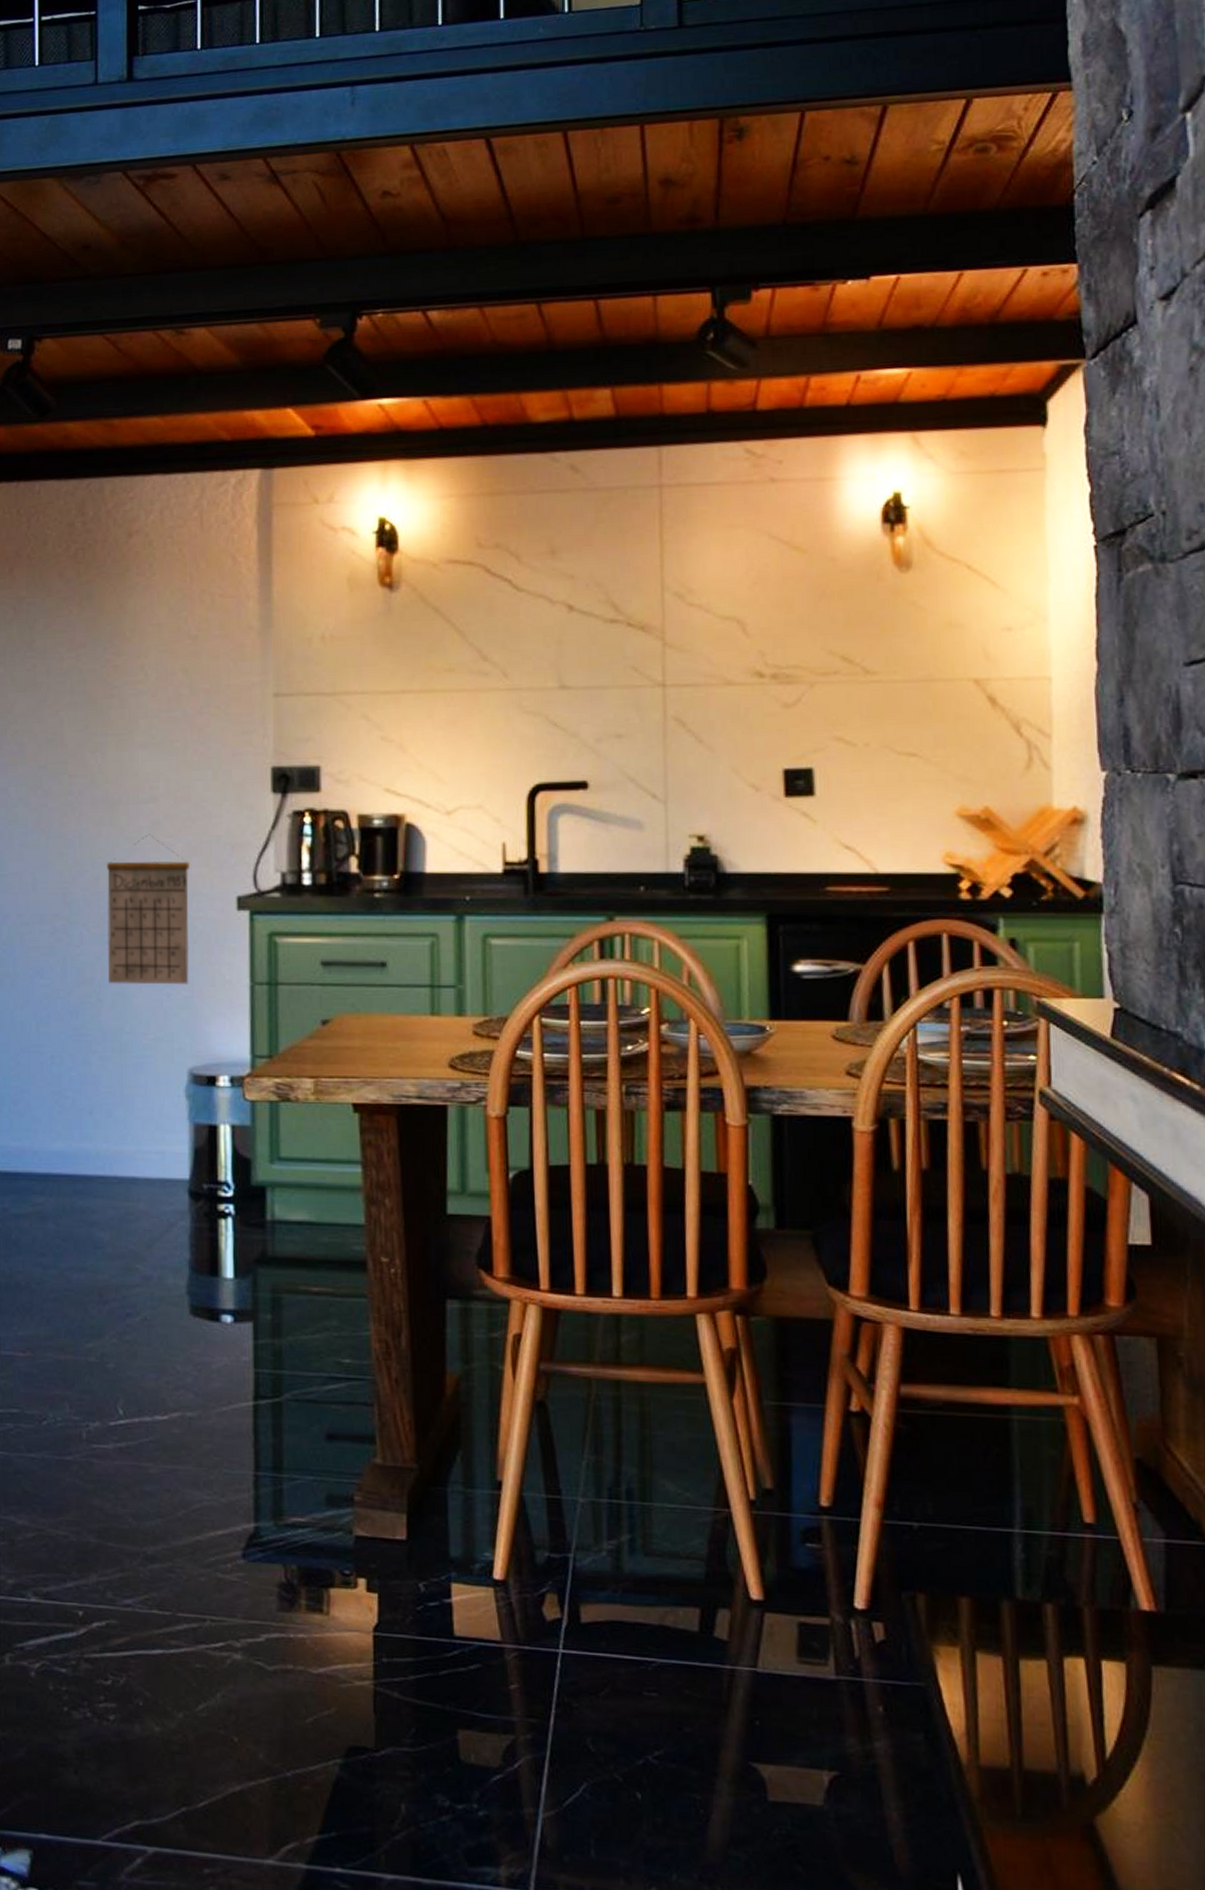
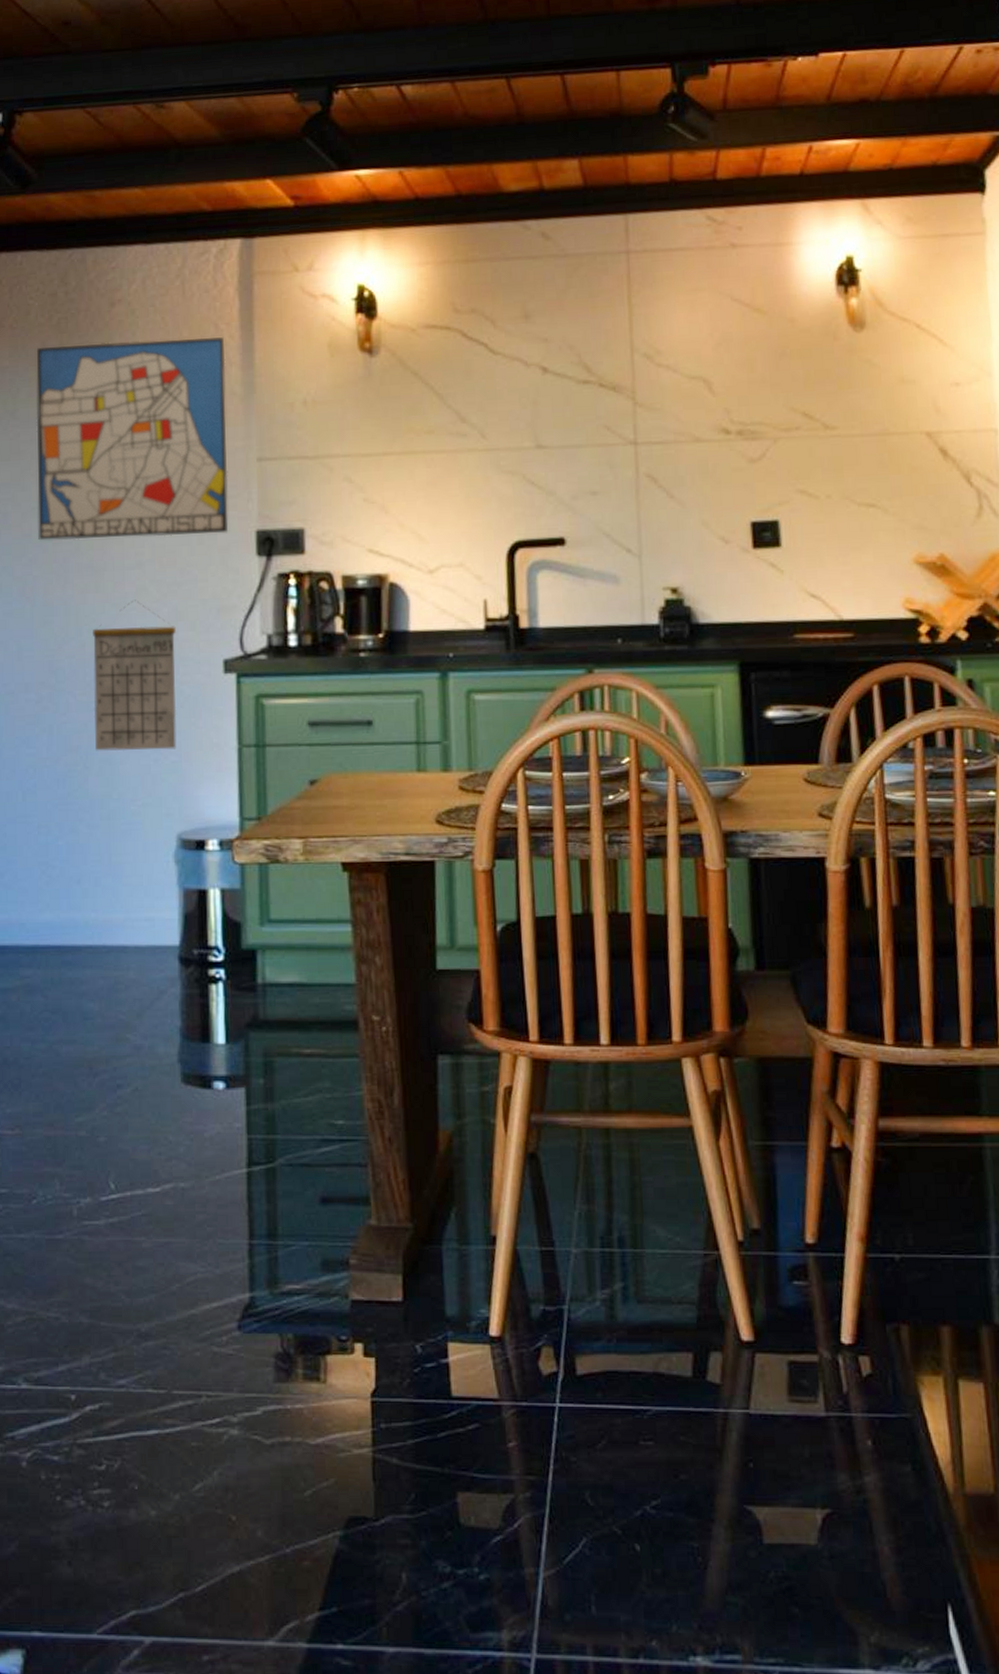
wall art: none [53,570,244,773] -> present [36,337,229,541]

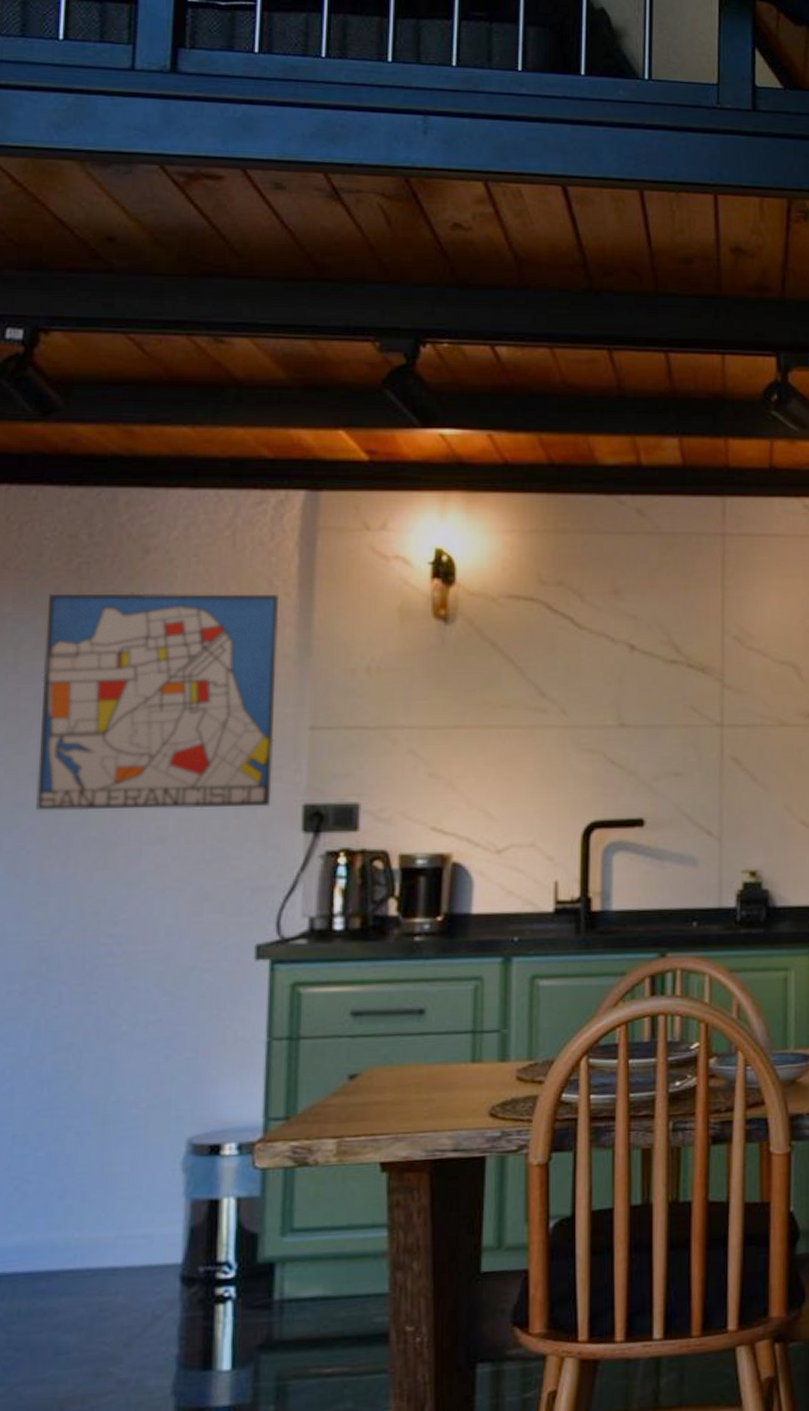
calendar: present [93,599,177,751] -> none [92,878,201,1048]

